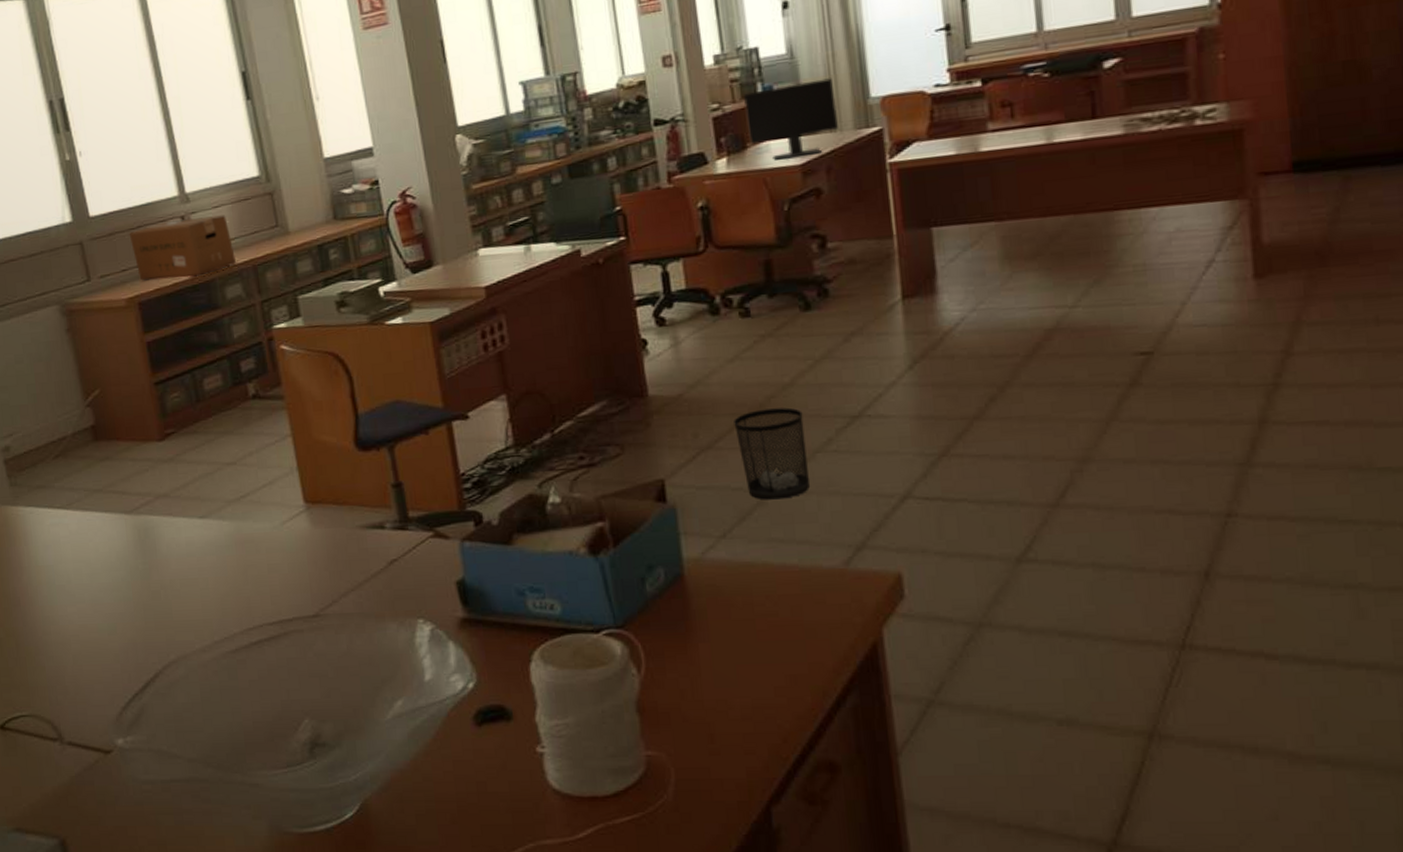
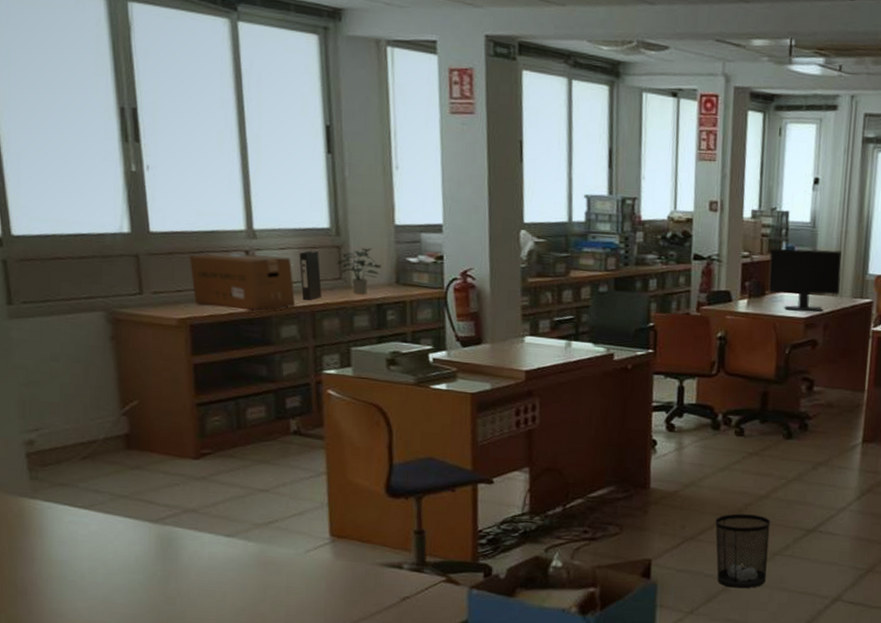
binder: none [233,202,261,257] -> present [299,250,322,301]
potted plant: none [271,188,316,239] -> present [337,247,381,295]

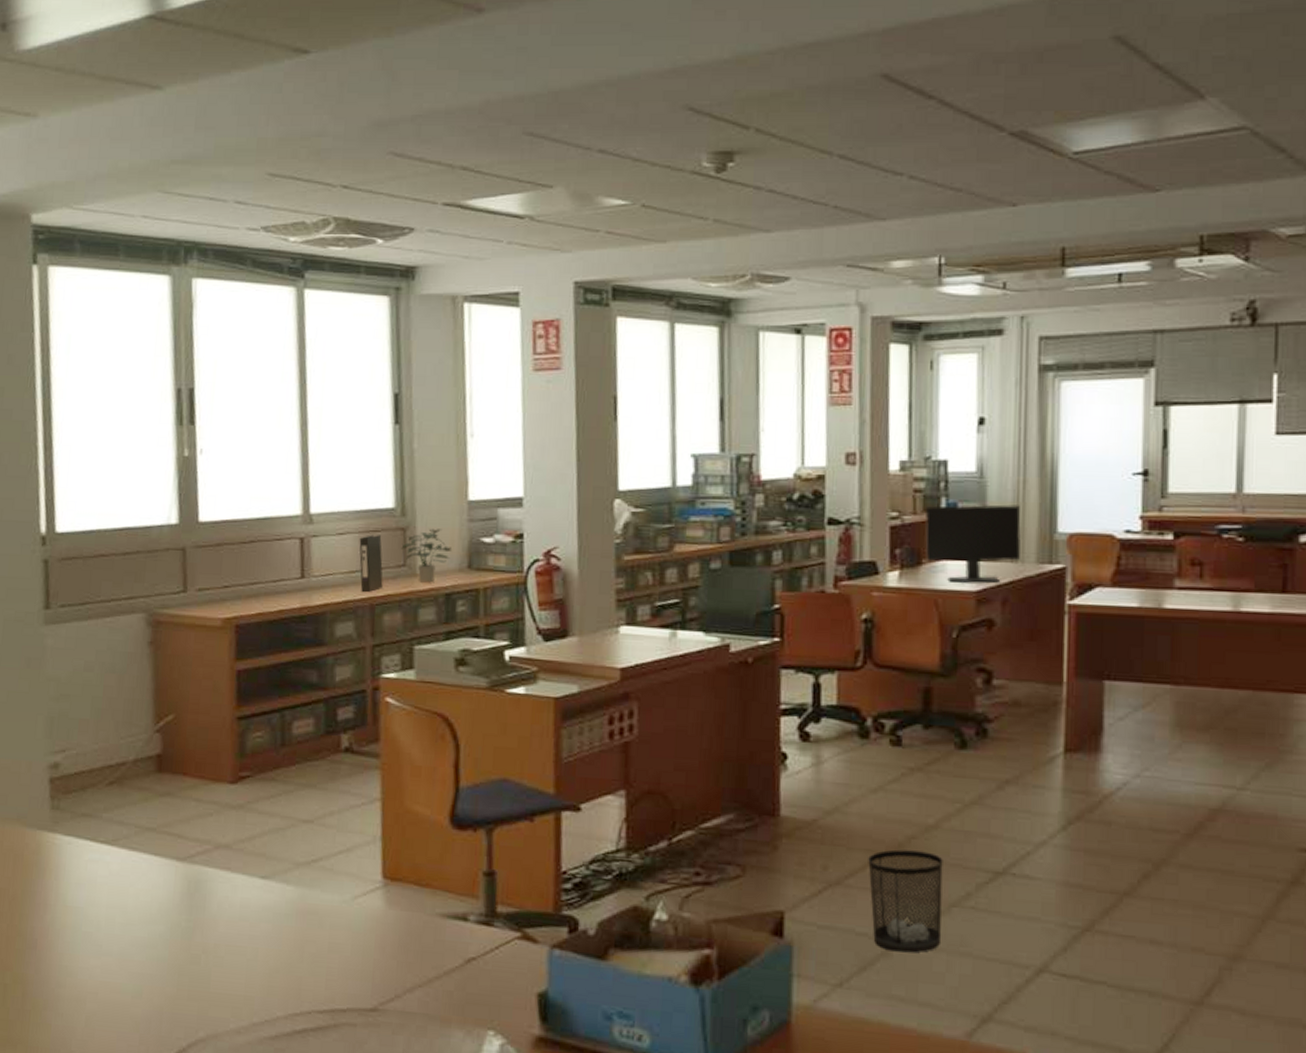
box: present [189,252,295,311] -> none [239,541,353,607]

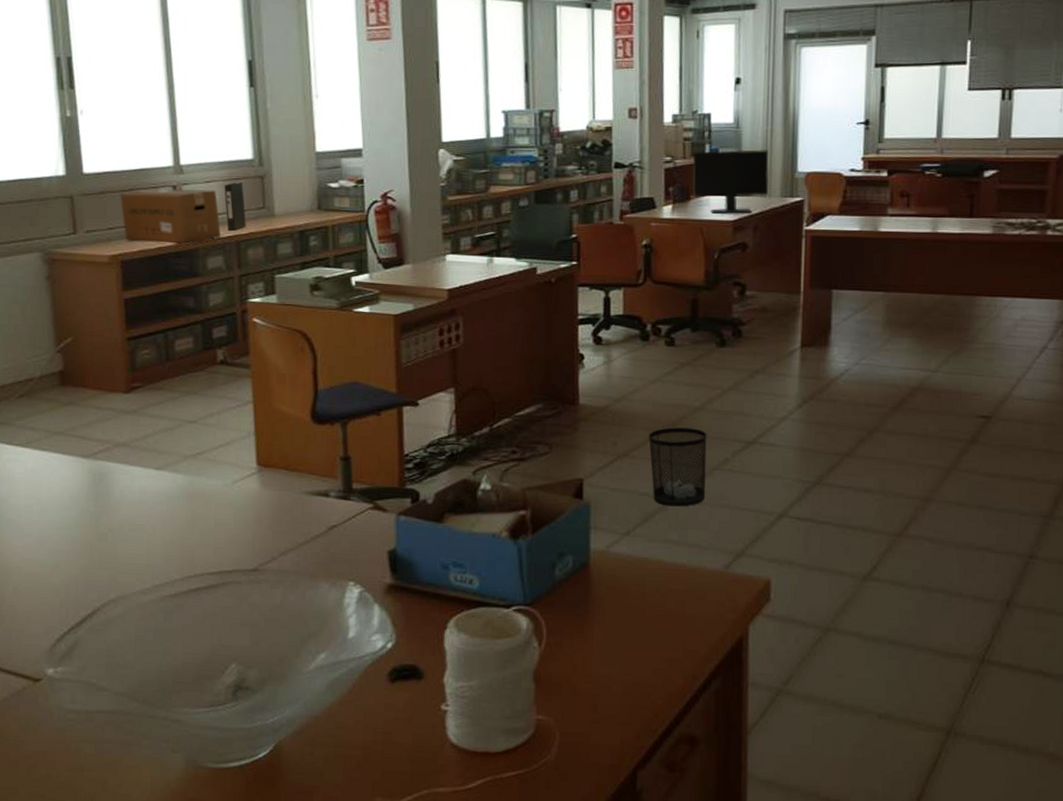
box: none [239,541,353,607] -> present [120,188,220,244]
potted plant: present [401,528,451,583] -> none [260,176,303,222]

